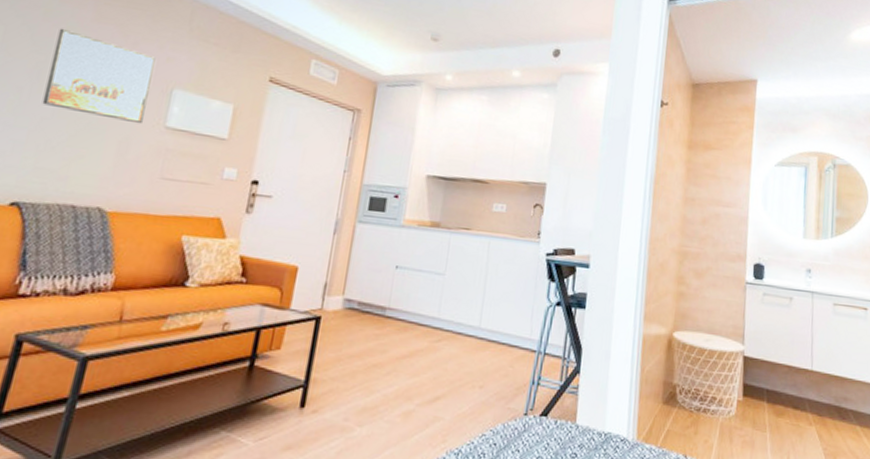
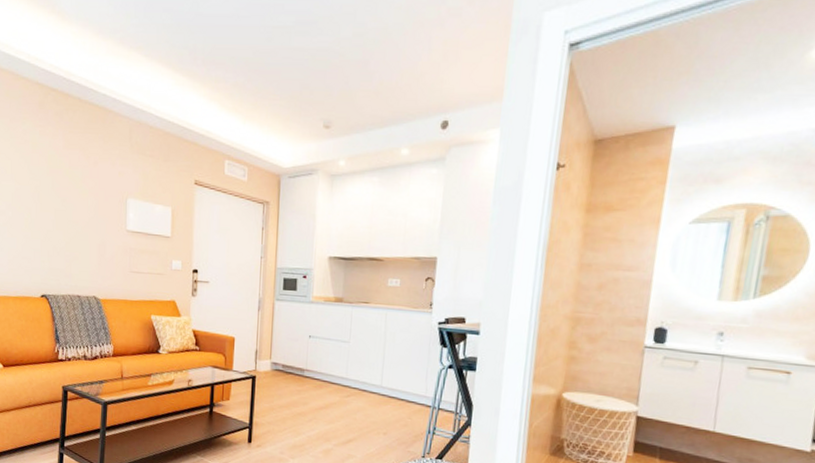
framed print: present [42,28,156,125] -> none [44,157,112,230]

